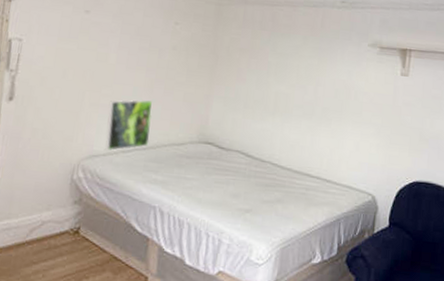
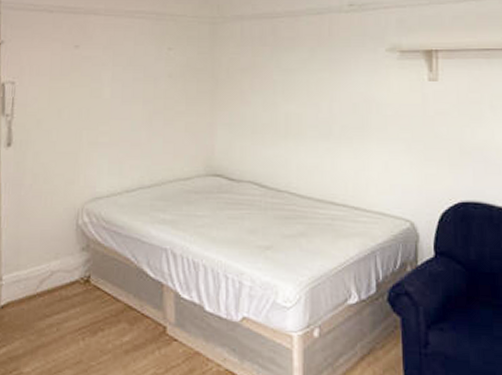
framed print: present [105,99,153,151] -> none [107,133,154,191]

